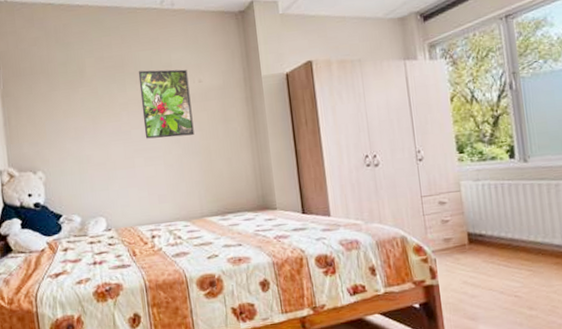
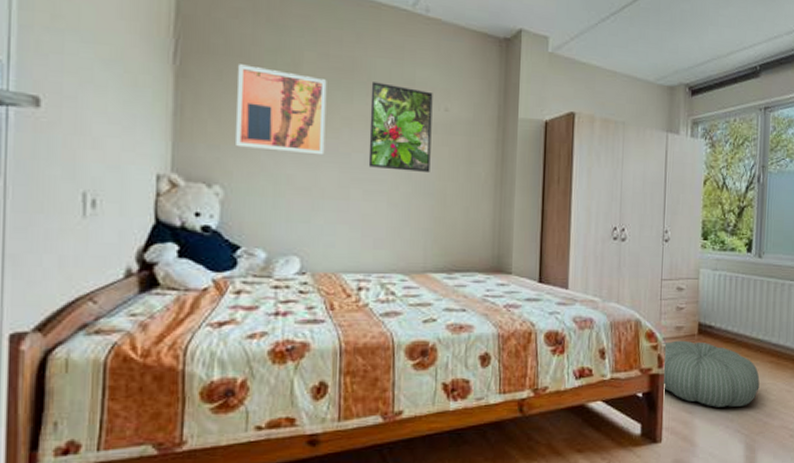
wall art: none [42,77,111,141] -> present [236,64,327,156]
pouf: none [432,251,547,313] -> present [662,340,760,407]

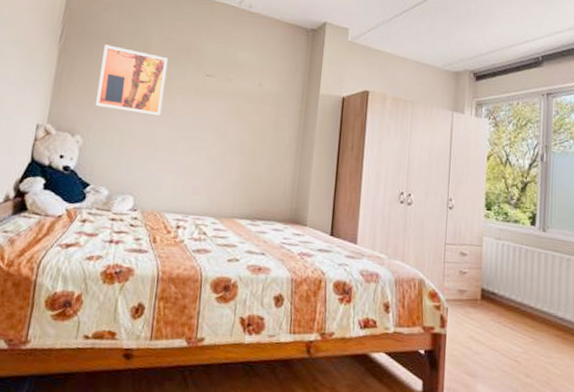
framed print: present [368,82,433,172] -> none [194,60,250,134]
pouf: present [662,340,760,407] -> none [445,303,545,377]

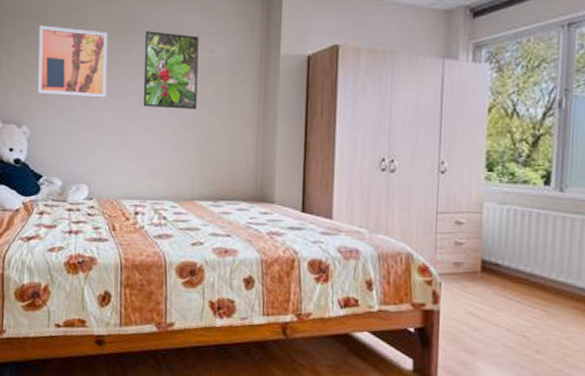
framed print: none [194,60,250,134] -> present [143,31,199,109]

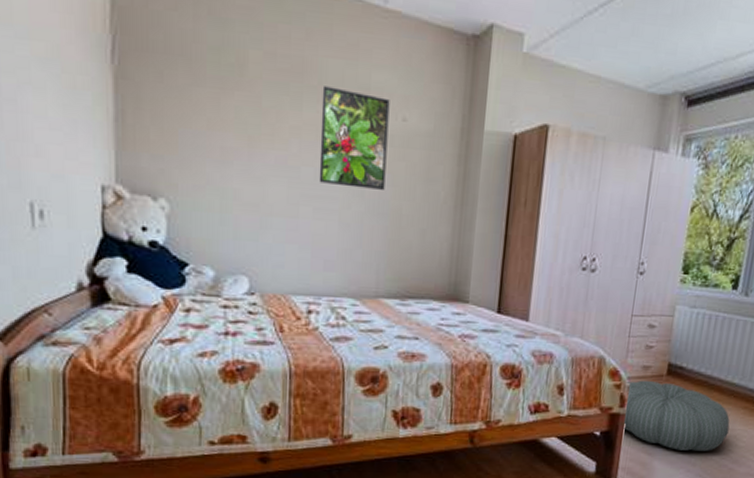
wall art: present [38,25,108,98] -> none [180,64,275,169]
pouf: none [437,276,561,354] -> present [624,380,730,451]

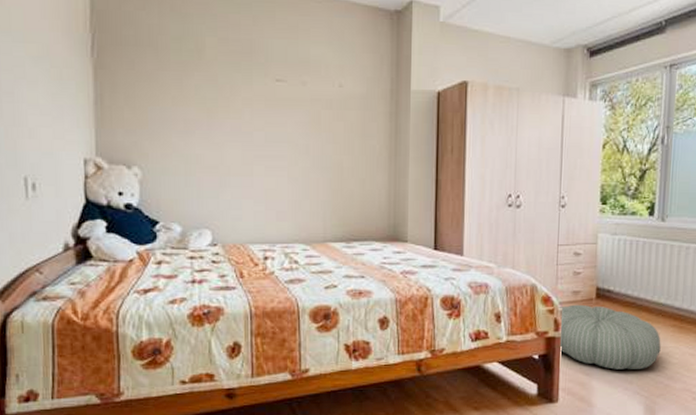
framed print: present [319,86,390,190] -> none [269,62,327,147]

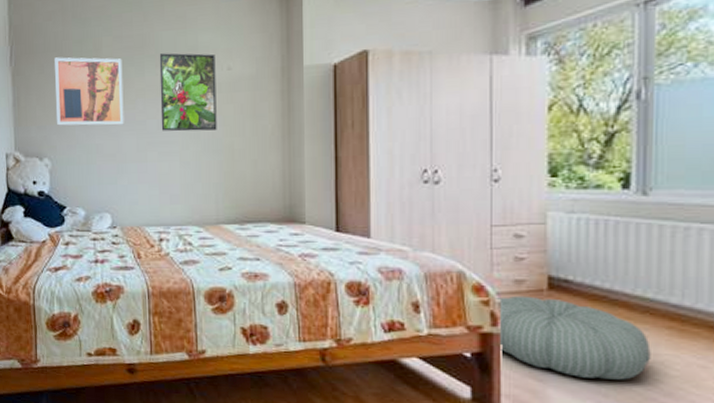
wall art: none [148,53,229,135] -> present [55,57,124,126]
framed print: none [269,62,327,147] -> present [159,53,217,132]

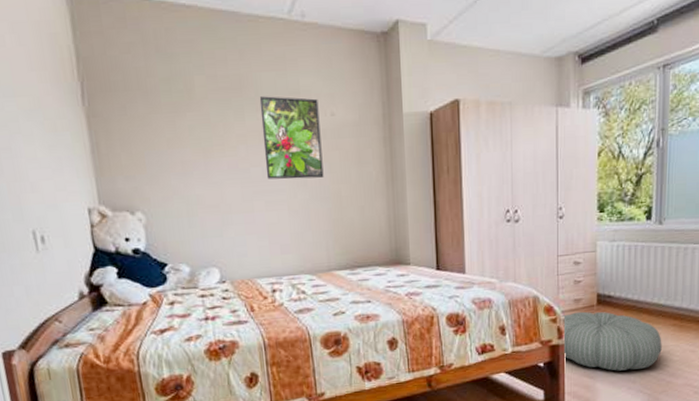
wall art: present [55,57,124,126] -> none [138,97,226,176]

